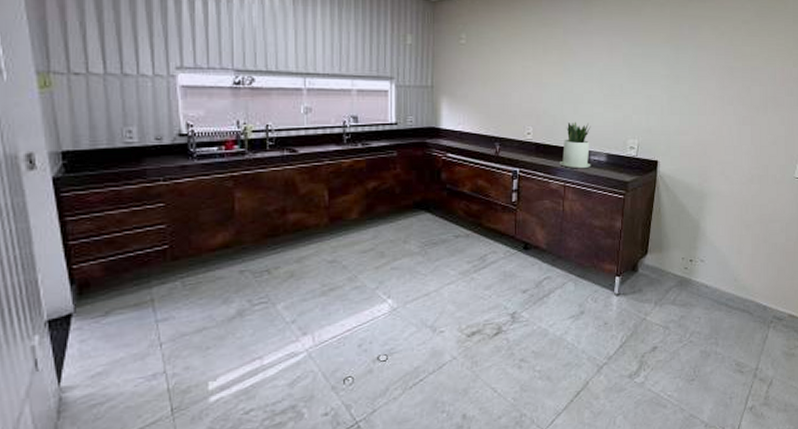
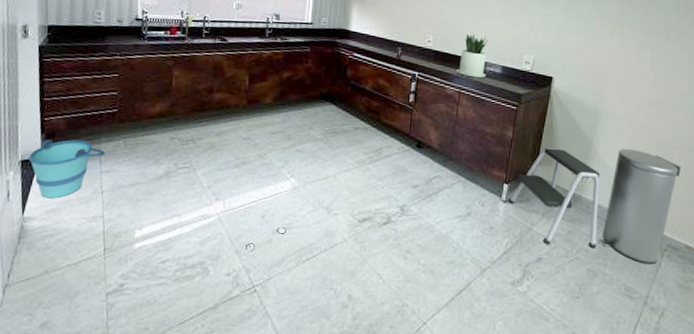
bucket: none [57,287,160,361] -> present [28,139,106,199]
step stool: none [620,234,709,333] -> present [508,148,600,249]
pedal bin: none [709,226,782,338] -> present [598,148,681,265]

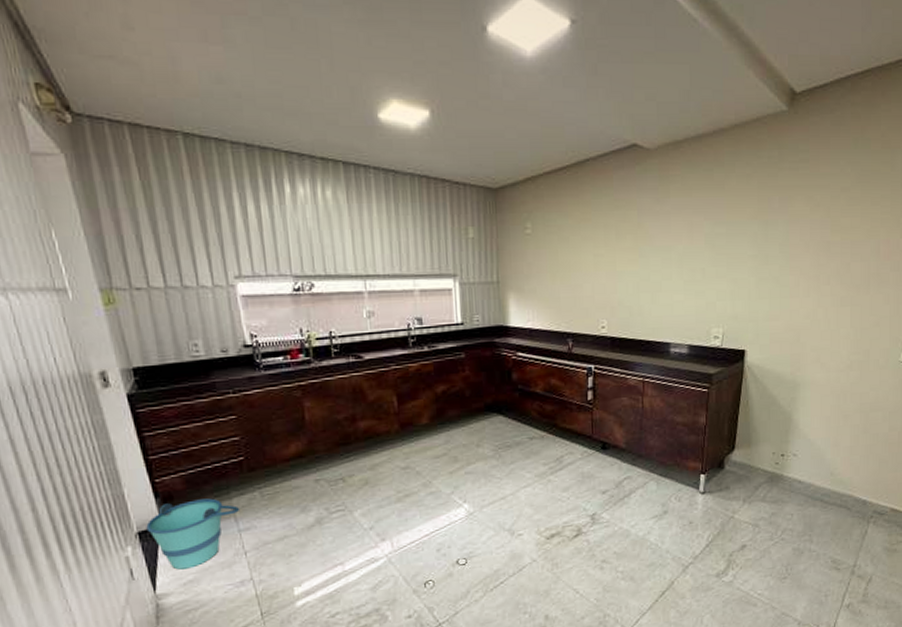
planter: present [456,34,489,79] -> none [638,312,672,363]
step stool: present [508,148,600,249] -> none [706,428,802,531]
pedal bin: present [598,148,681,265] -> none [802,417,885,534]

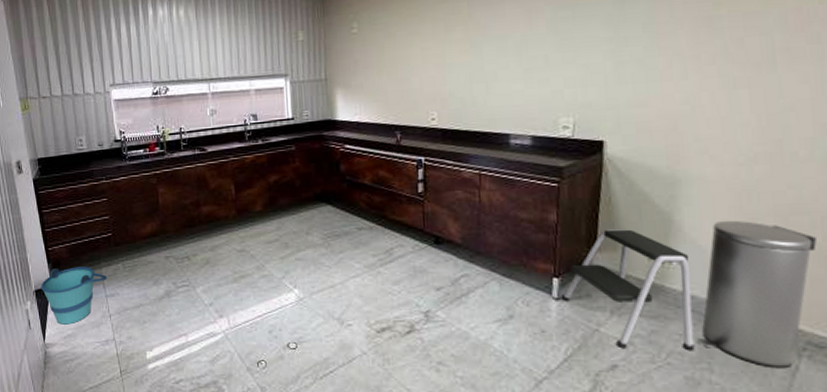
step stool: none [706,428,802,531] -> present [560,229,695,351]
pedal bin: none [802,417,885,534] -> present [696,220,817,369]

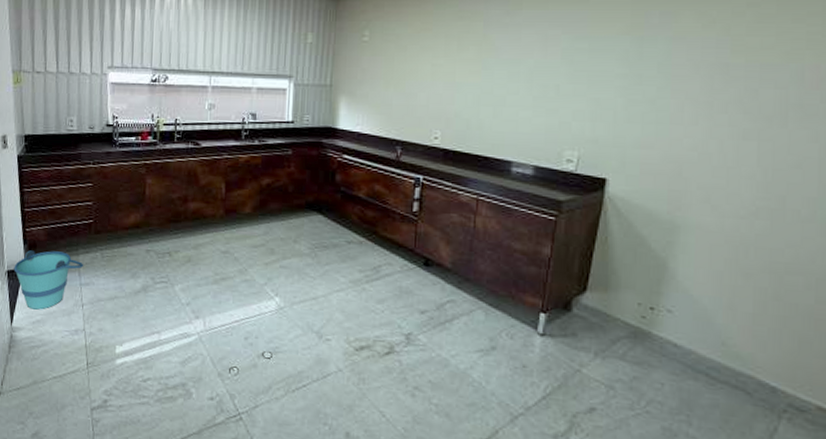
step stool: present [560,229,695,351] -> none [546,269,680,402]
pedal bin: present [696,220,817,369] -> none [677,272,809,429]

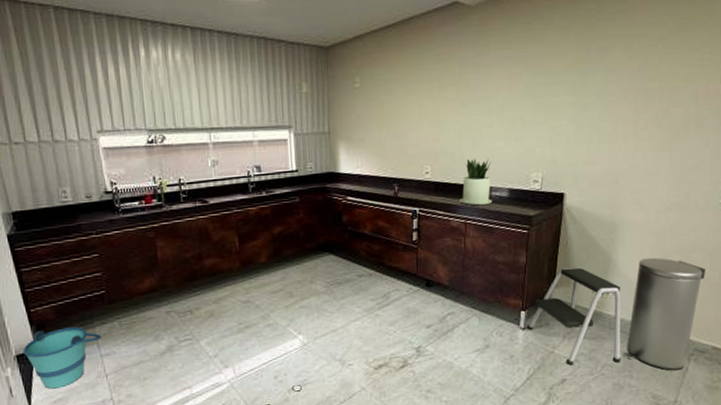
planter: none [473,127,515,182] -> present [460,158,493,206]
step stool: none [546,269,680,402] -> present [526,267,622,366]
pedal bin: none [677,272,809,429] -> present [622,257,705,371]

